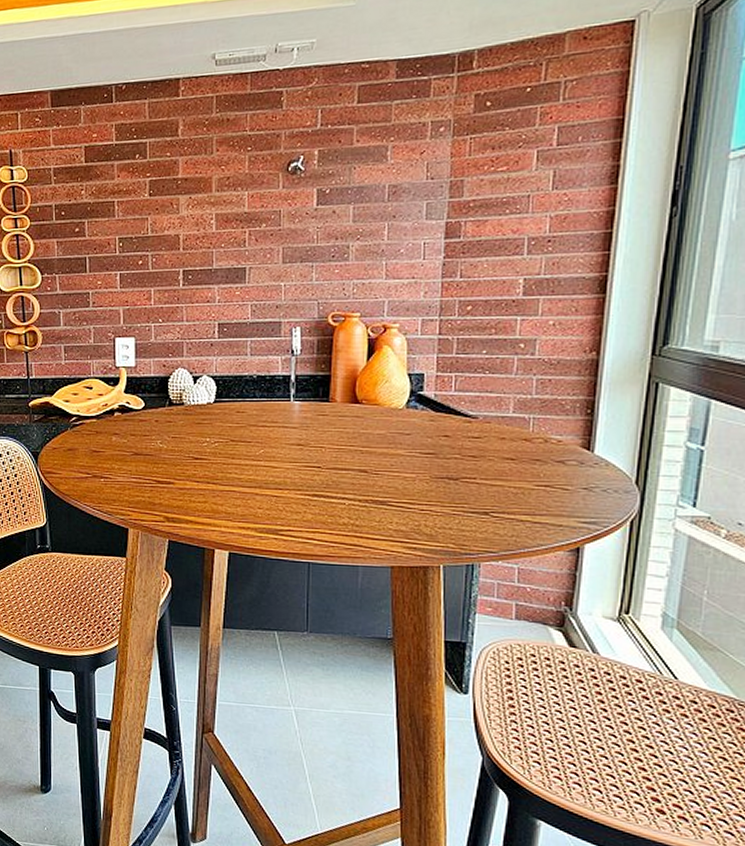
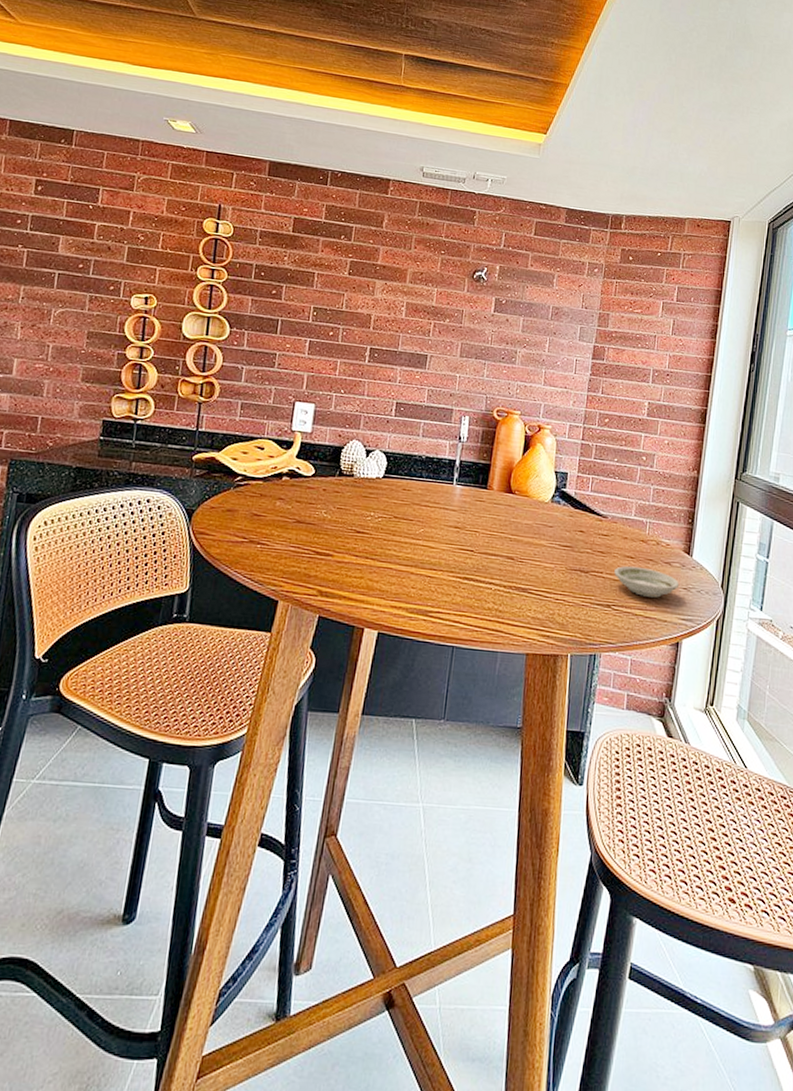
saucer: none [491,468,578,501] -> present [614,565,680,598]

